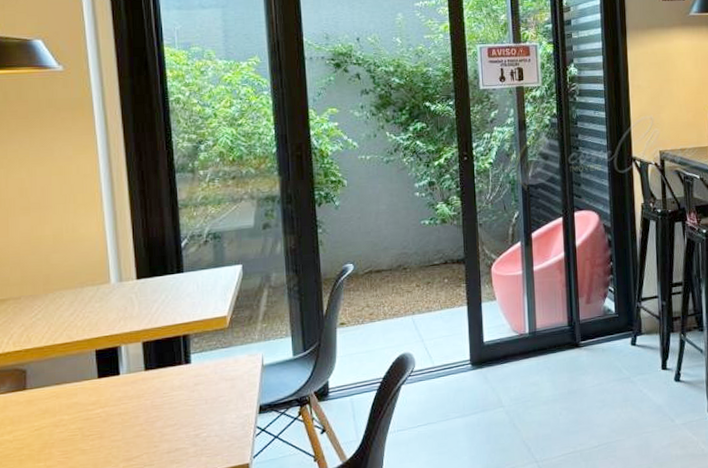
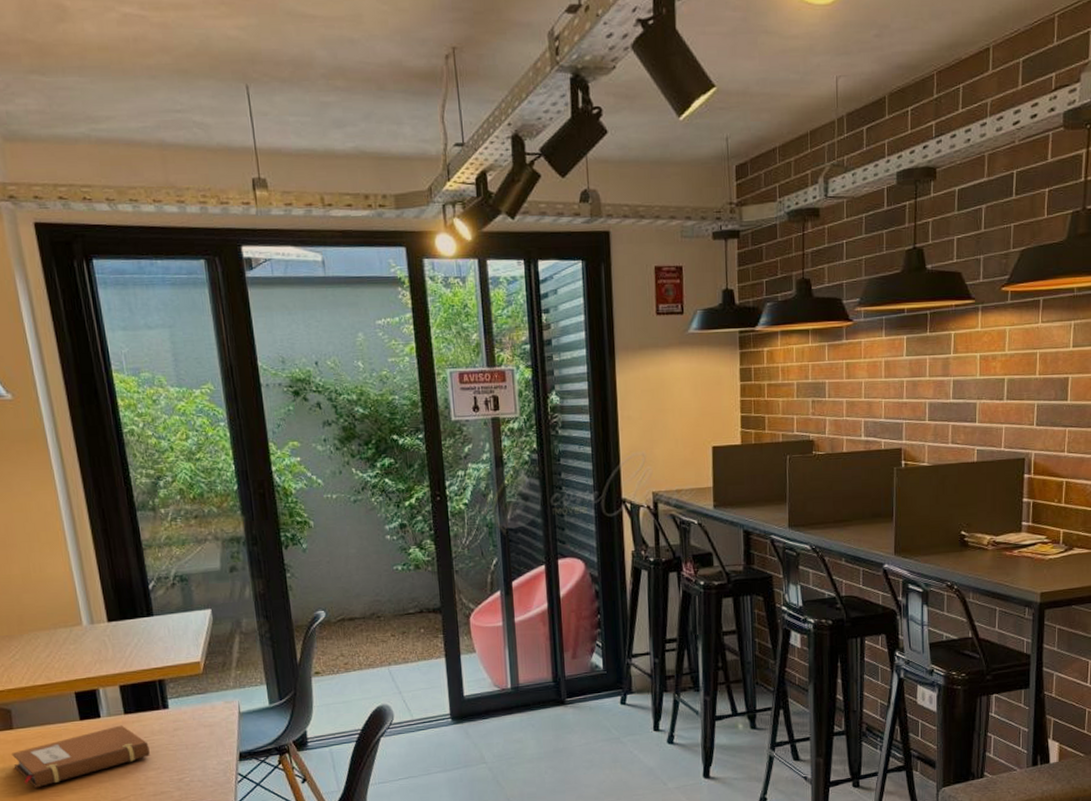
notebook: none [22,381,168,451] -> present [12,725,150,789]

